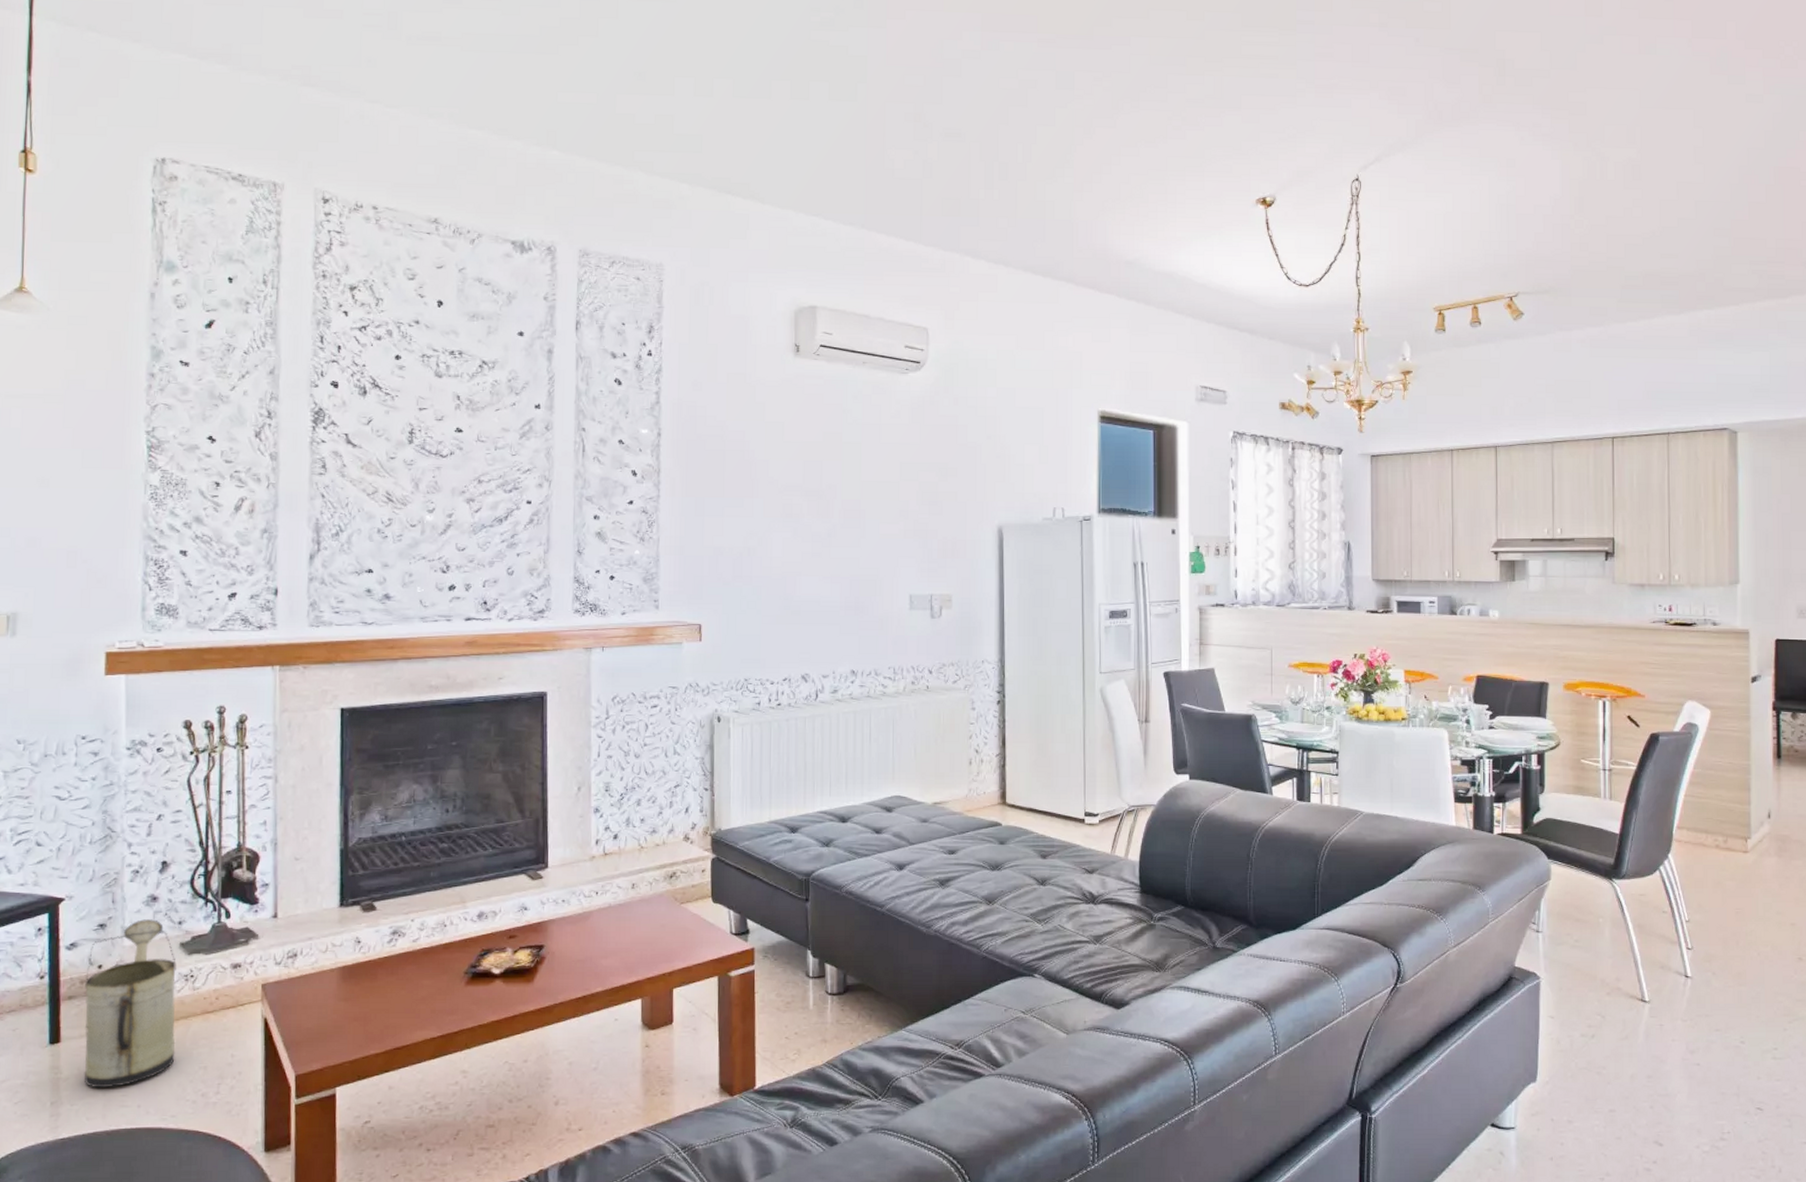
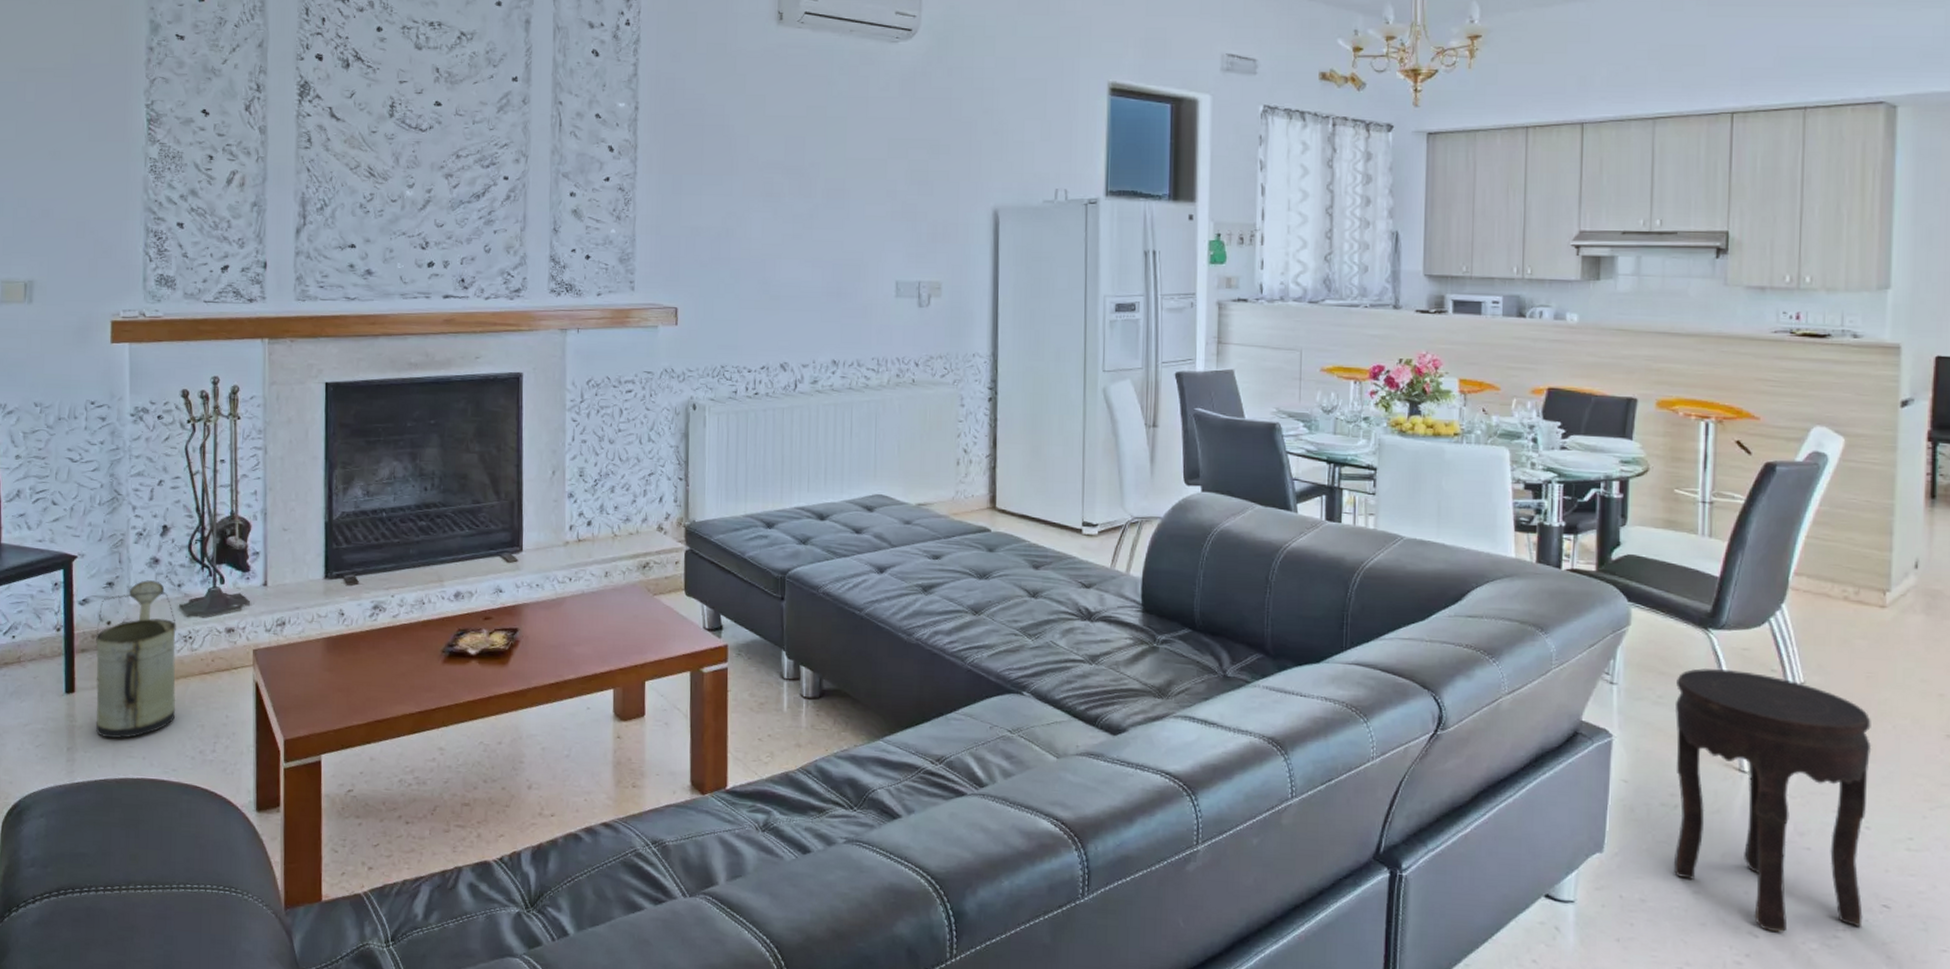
side table: none [1589,914,1743,1140] -> present [1673,668,1872,933]

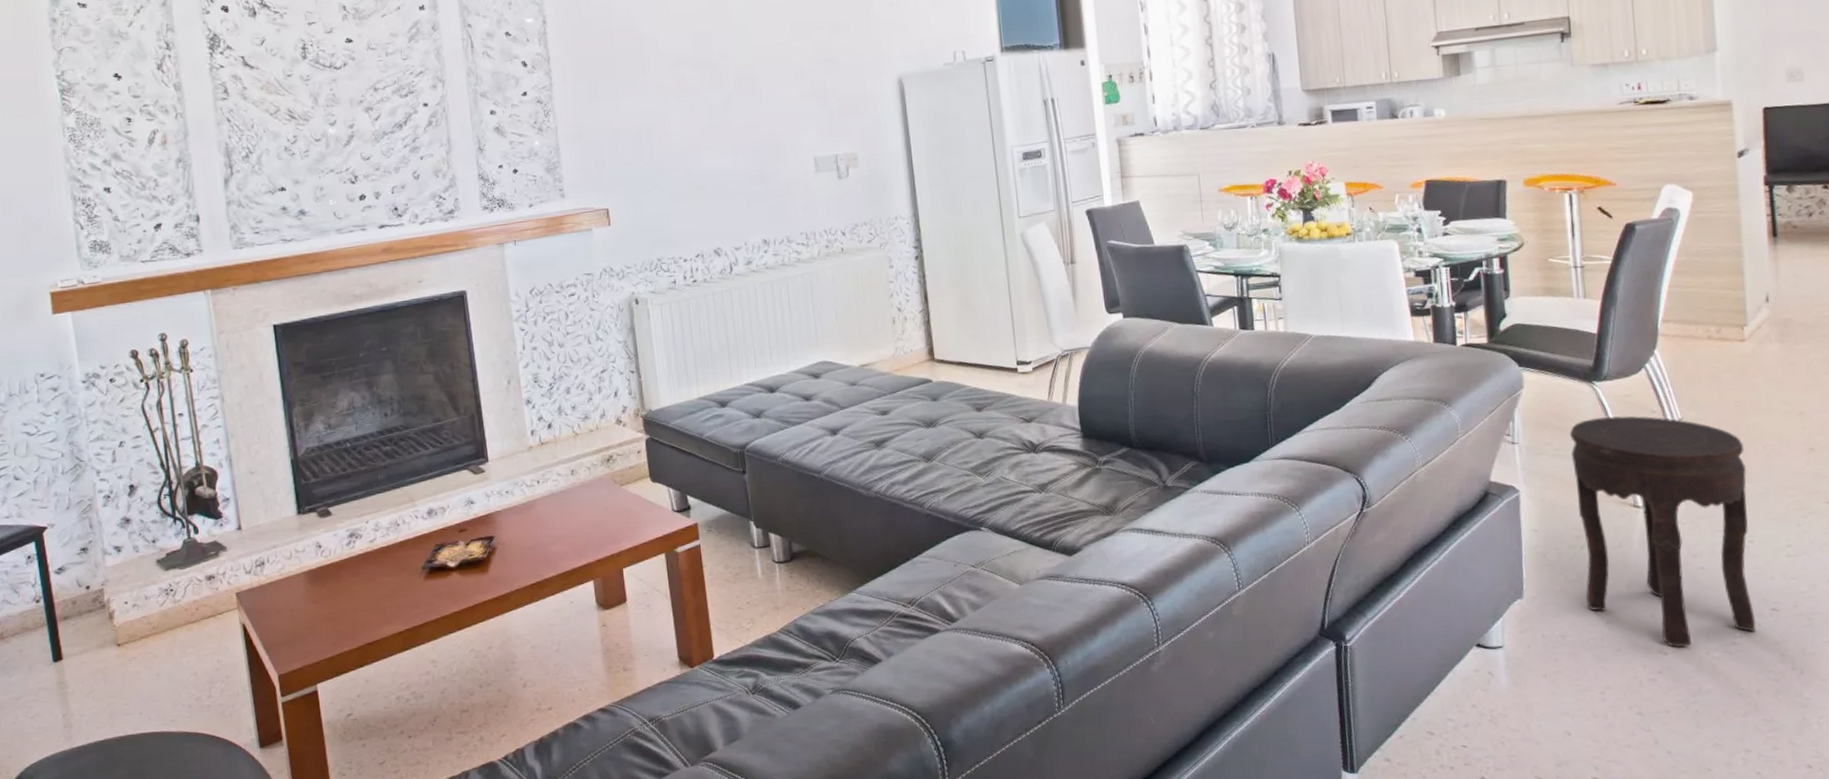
watering can: present [95,580,176,739] -> none [76,540,167,700]

